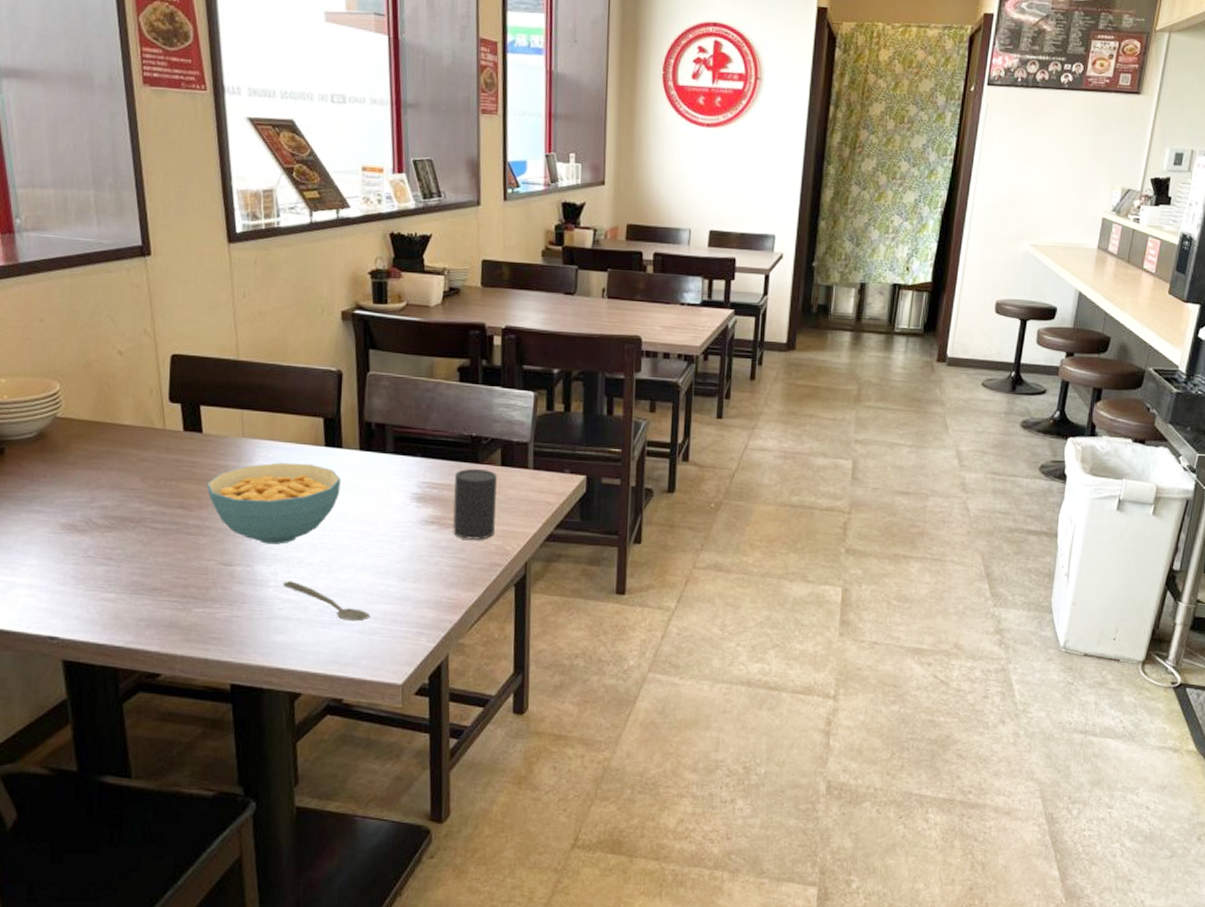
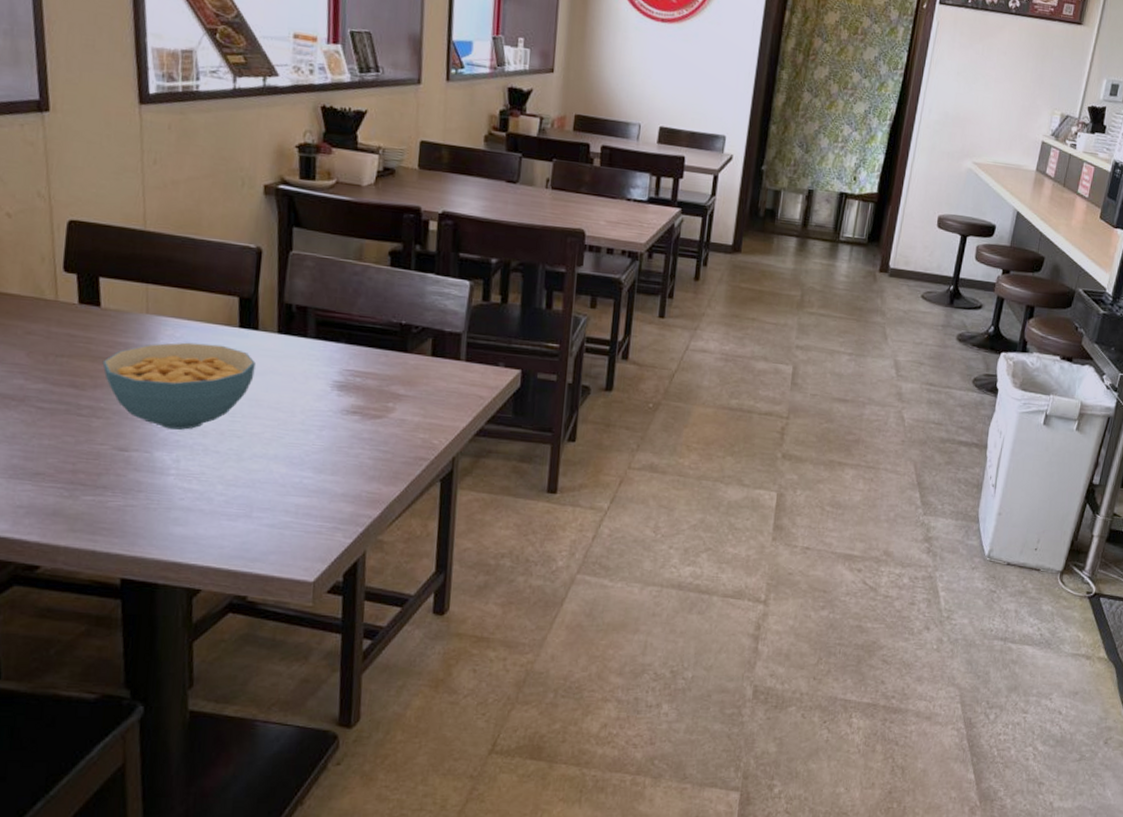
spoon: present [283,581,371,622] -> none [185,469,282,515]
cup: present [453,468,497,540] -> none [376,357,427,433]

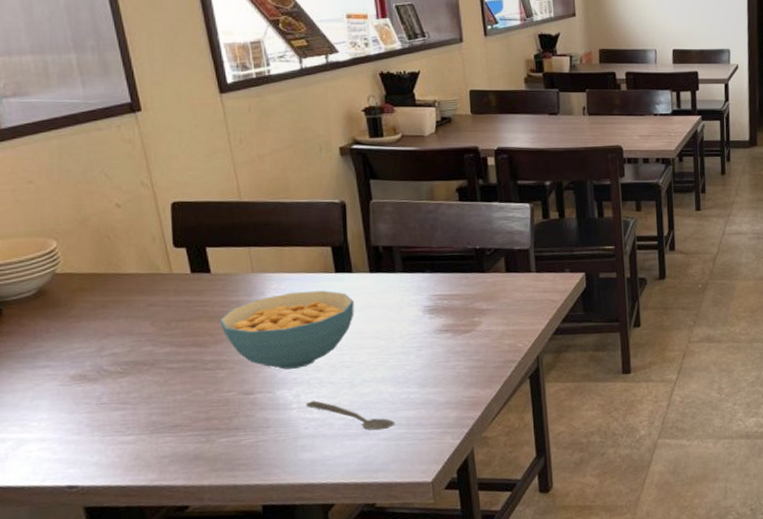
spoon: none [185,469,282,515] -> present [306,401,396,431]

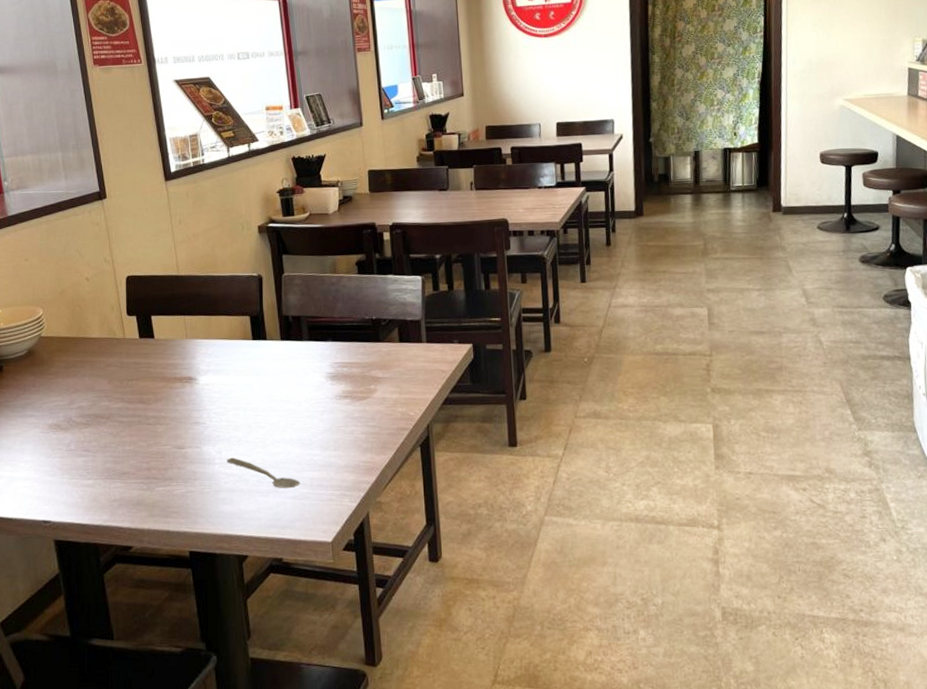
cereal bowl: present [219,290,355,370] -> none [160,356,268,427]

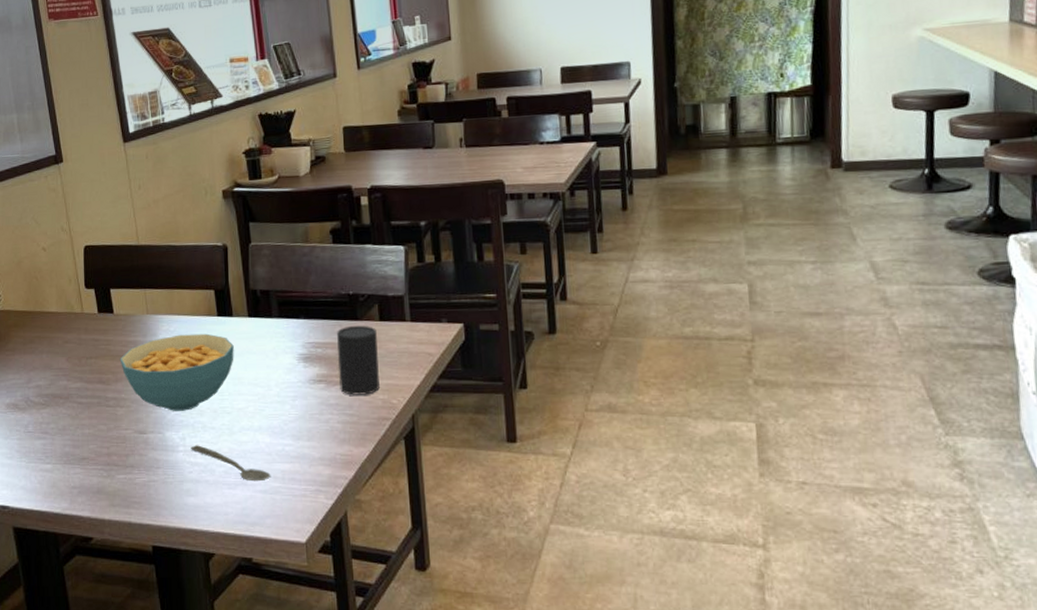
cereal bowl: none [160,356,268,427] -> present [120,333,234,411]
cup: none [361,346,399,409] -> present [337,325,380,395]

